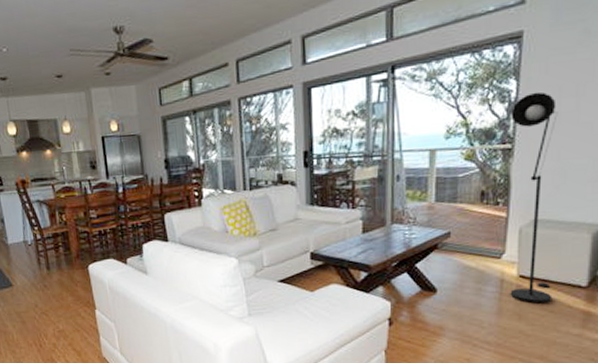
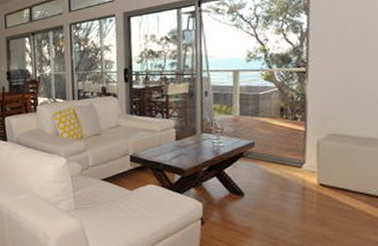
floor lamp: present [510,92,558,304] -> none [303,24,352,211]

